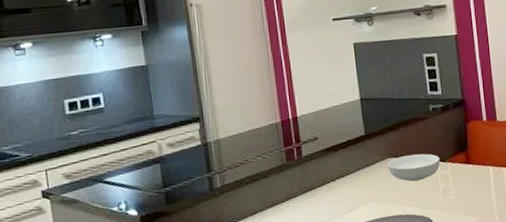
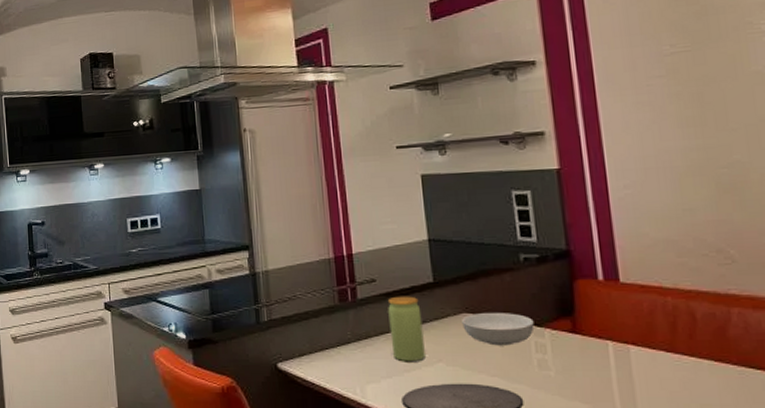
jar: none [328,148,360,205] -> present [387,296,425,361]

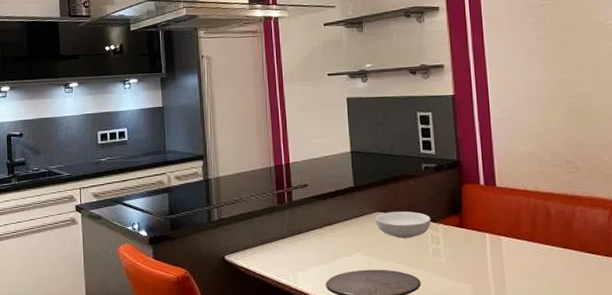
jar: present [387,296,425,361] -> none [317,198,346,252]

